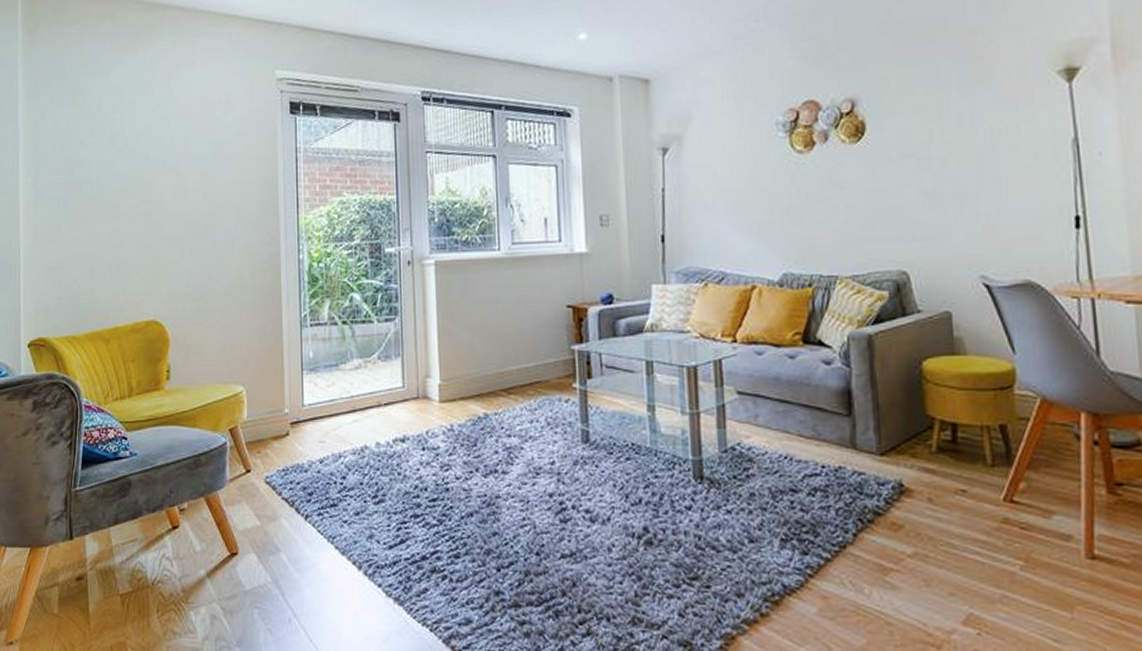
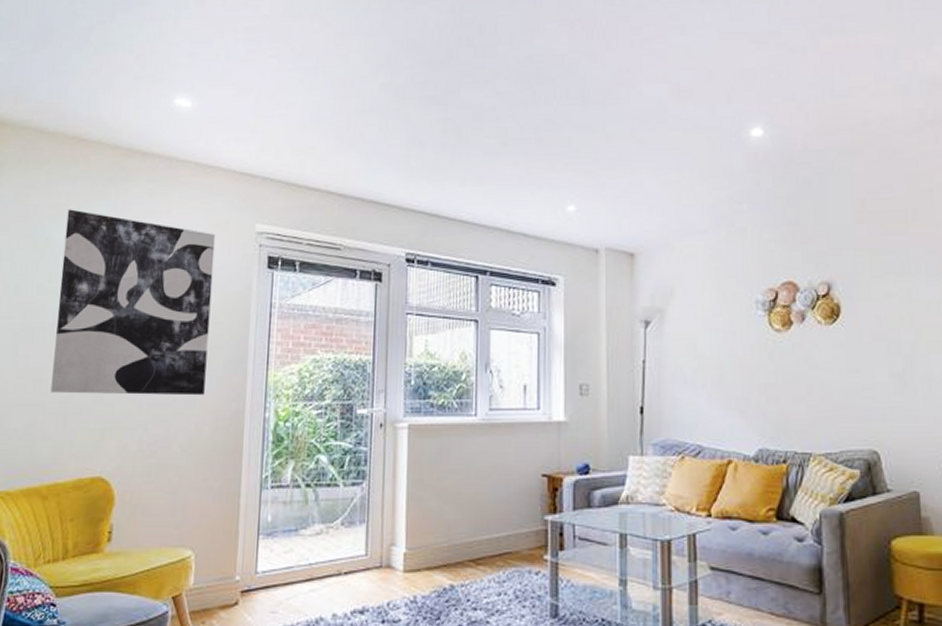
wall art: none [100,65,241,243] -> present [50,209,216,396]

